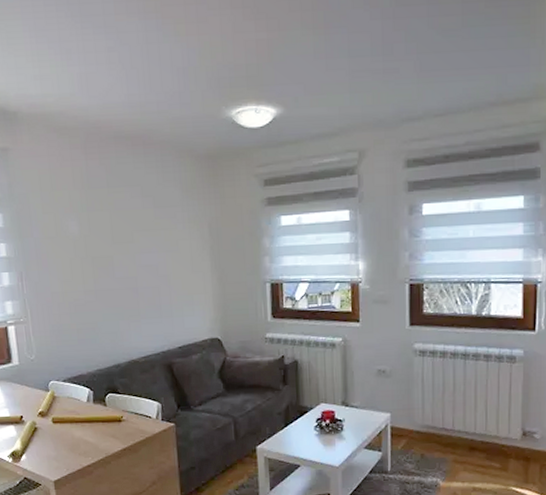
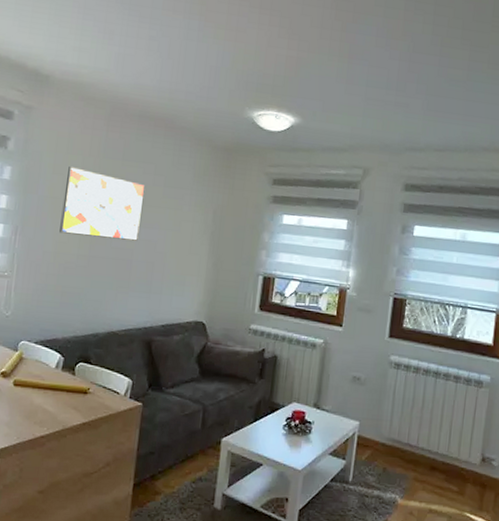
wall art: none [57,203,139,272] -> present [59,167,146,241]

